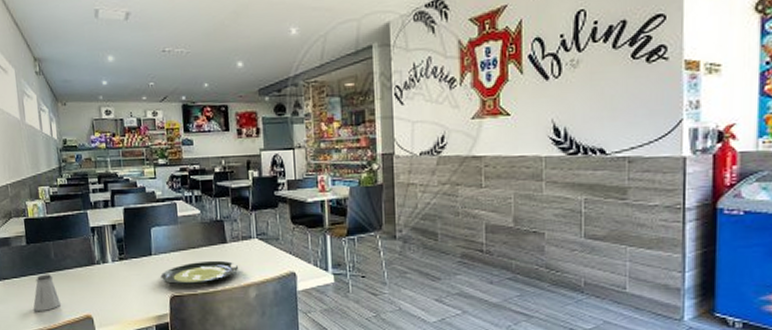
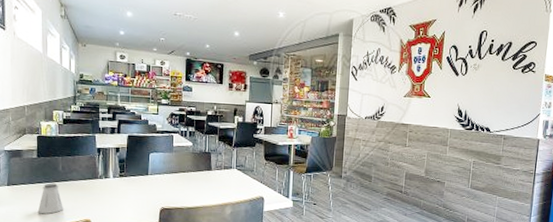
plate: present [160,260,239,285] -> none [154,183,220,201]

